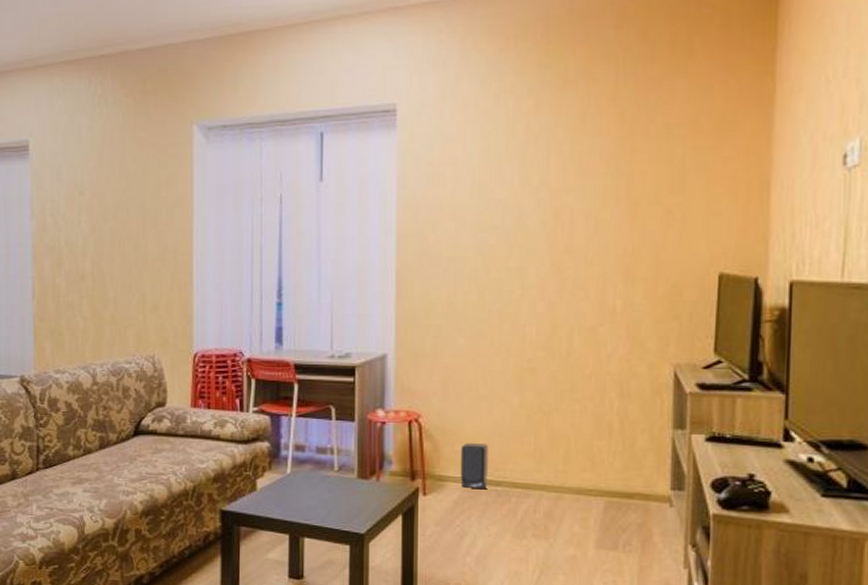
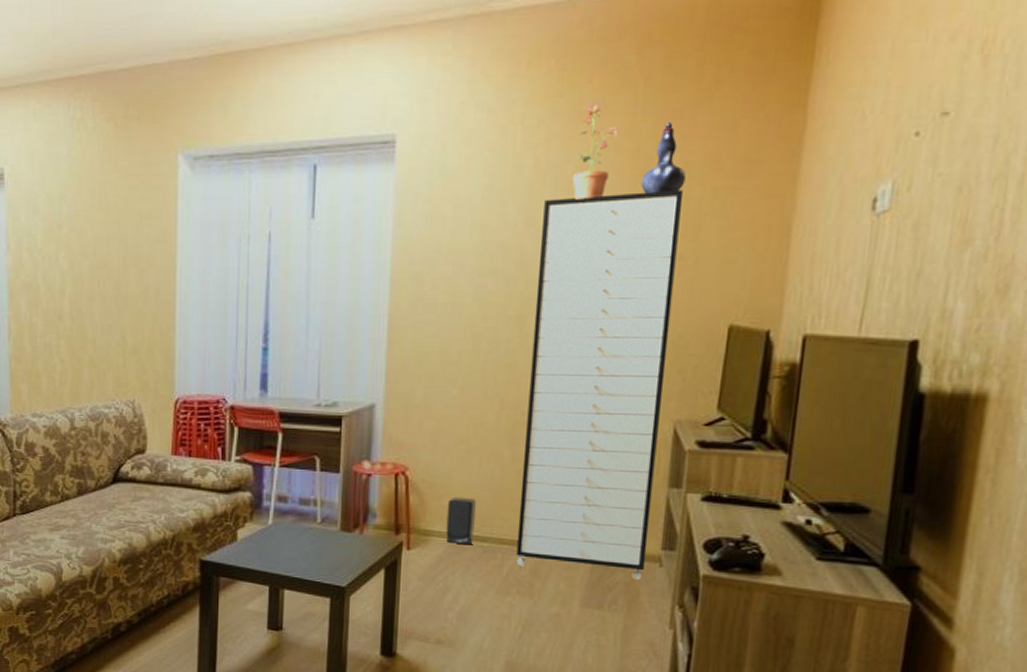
storage cabinet: none [530,149,667,520] -> present [516,190,684,580]
potted plant: none [563,73,603,160] -> present [572,103,619,200]
decorative vase: none [627,89,668,154] -> present [641,122,686,194]

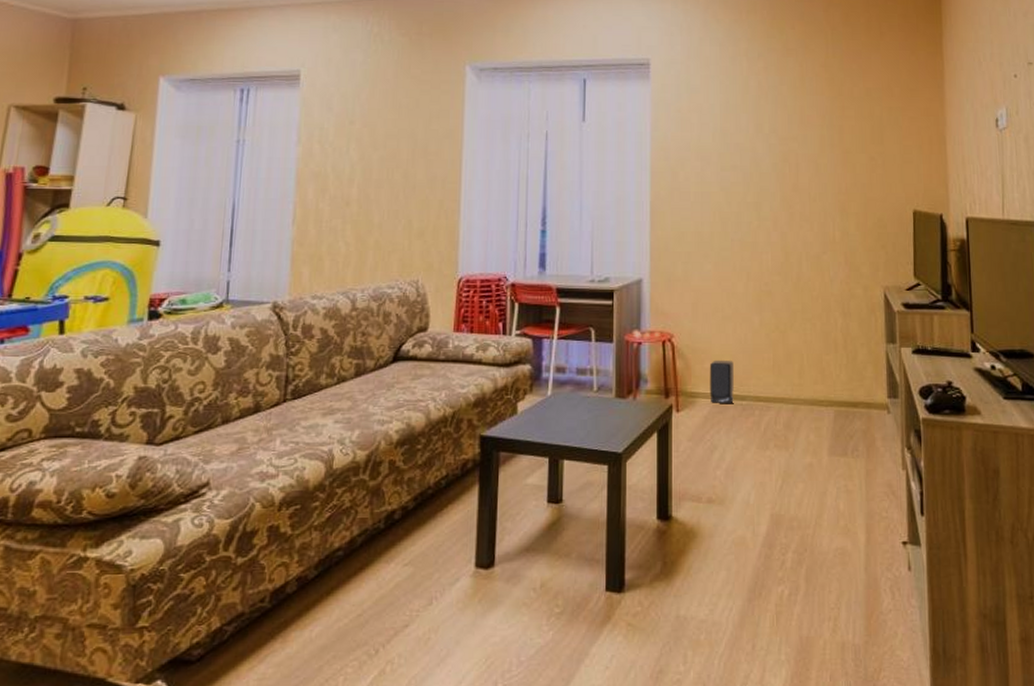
storage cabinet: present [516,190,684,580] -> none [768,108,877,426]
potted plant: present [572,103,619,200] -> none [787,44,817,113]
decorative vase: present [641,122,686,194] -> none [837,60,868,111]

